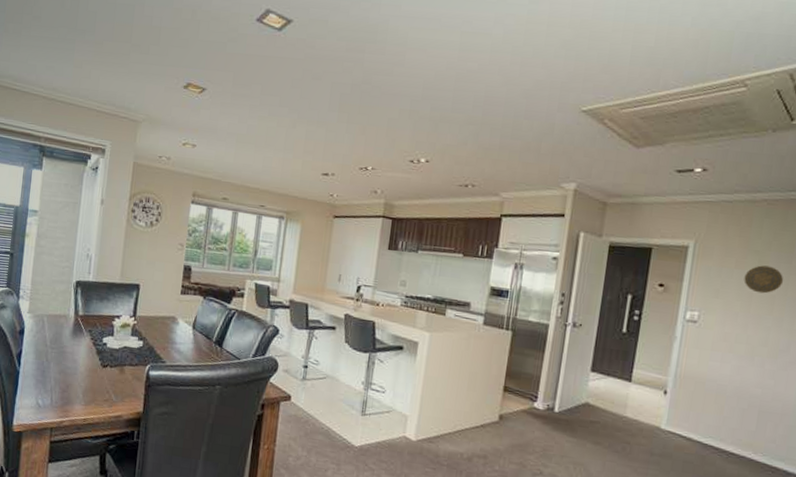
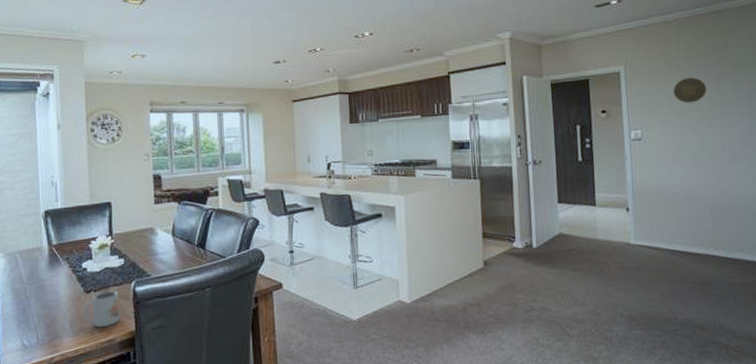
mug: none [96,368,132,403] -> present [82,290,119,328]

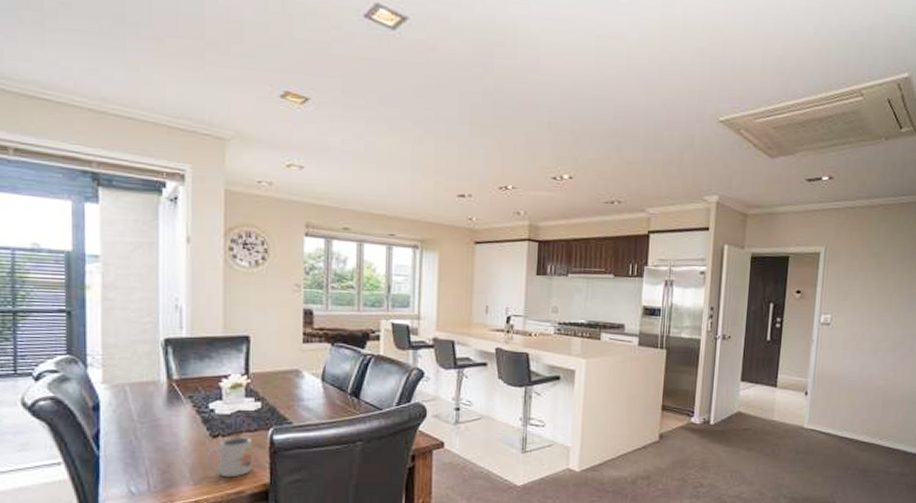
decorative plate: present [673,77,707,103] -> none [867,266,899,293]

